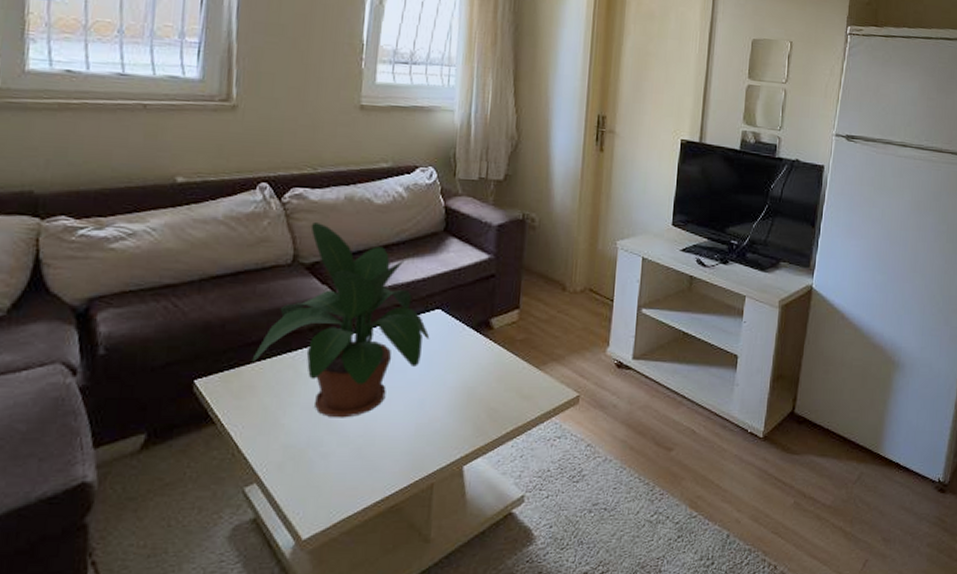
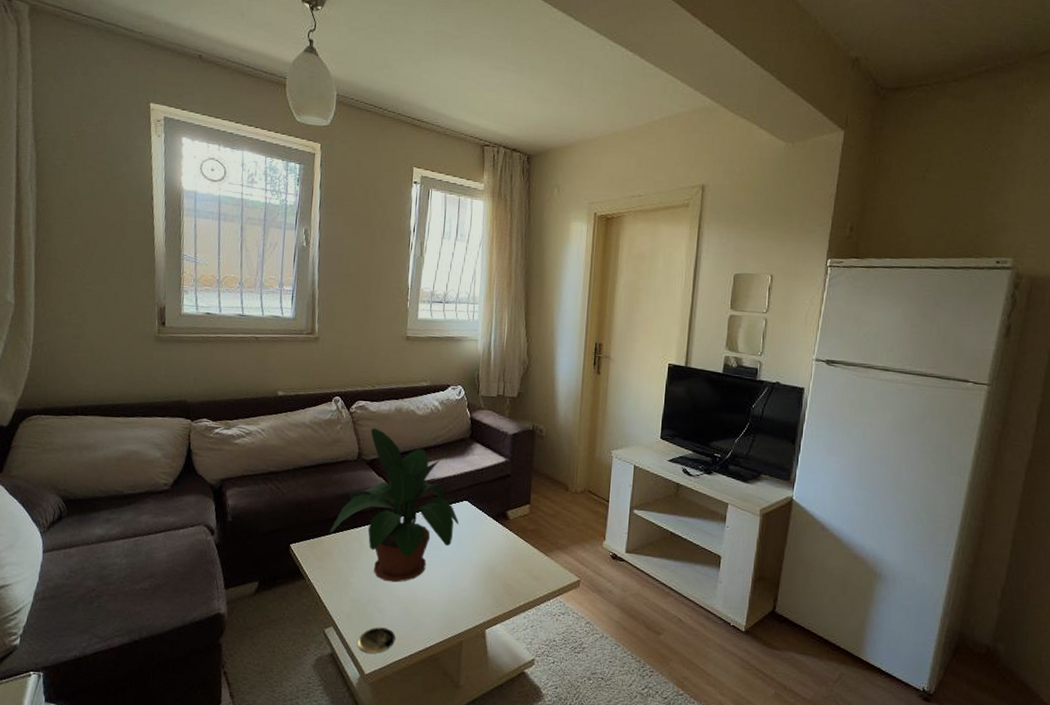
coaster: none [291,477,344,512] -> present [357,627,395,654]

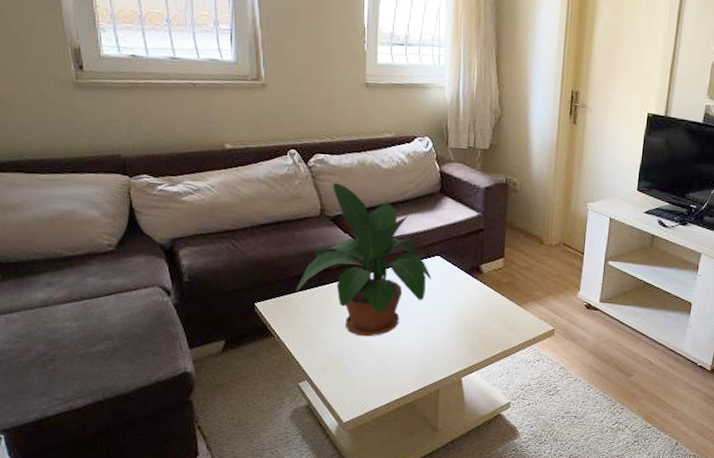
coaster: present [357,627,395,654] -> none [334,379,372,404]

